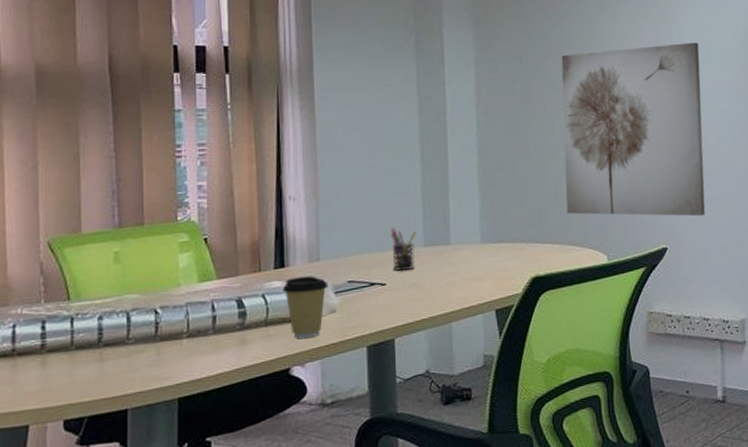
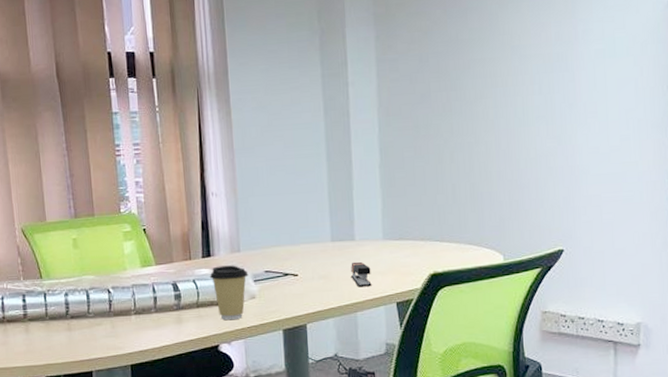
pen holder: present [391,228,416,271] -> none [301,223,324,264]
stapler: none [445,267,469,295] -> present [350,261,372,288]
wall art: present [561,42,706,217] -> none [461,36,605,219]

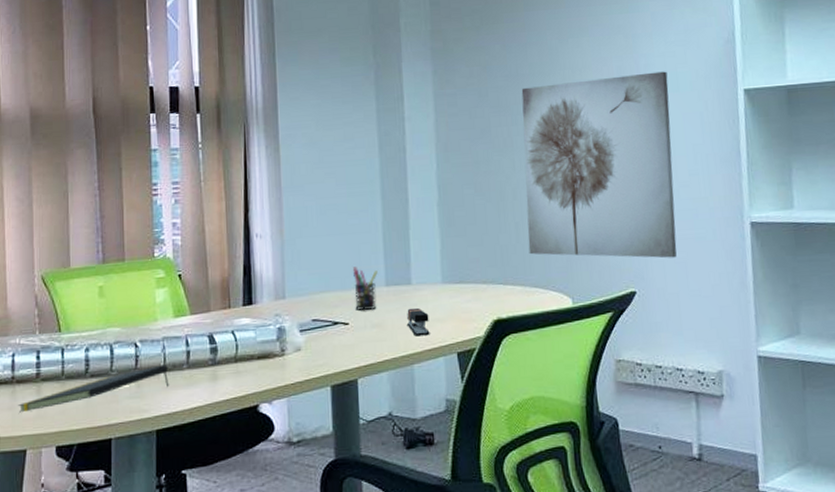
notepad: none [10,309,140,348] -> present [18,364,169,413]
coffee cup: present [209,265,249,320] -> none [250,313,294,376]
pen holder: none [301,223,324,264] -> present [353,267,378,311]
wall art: none [461,36,605,219] -> present [521,71,677,258]

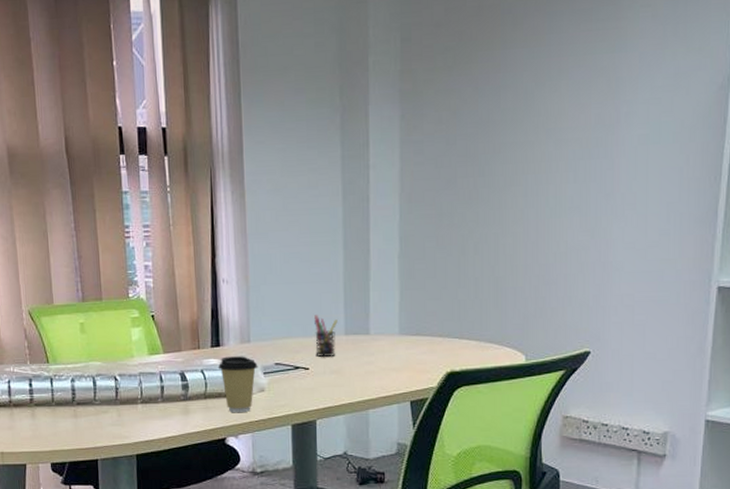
notepad: present [18,364,169,413] -> none [16,397,147,432]
coffee cup: none [250,313,294,376] -> present [217,356,258,412]
stapler: present [406,307,430,337] -> none [363,357,385,384]
wall art: present [521,71,677,258] -> none [486,120,649,320]

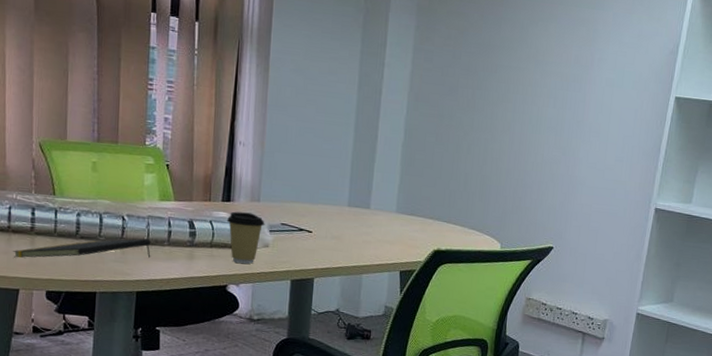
notepad: none [16,397,147,432] -> present [13,238,151,259]
pen holder: present [314,315,338,358] -> none [319,185,343,225]

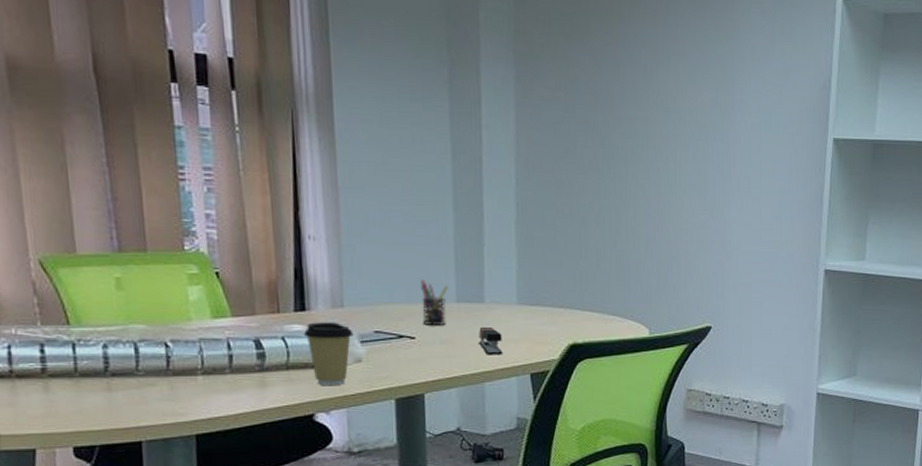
notepad: present [13,238,151,259] -> none [21,368,209,410]
pen holder: none [319,185,343,225] -> present [421,280,448,326]
stapler: none [361,228,381,253] -> present [478,326,503,355]

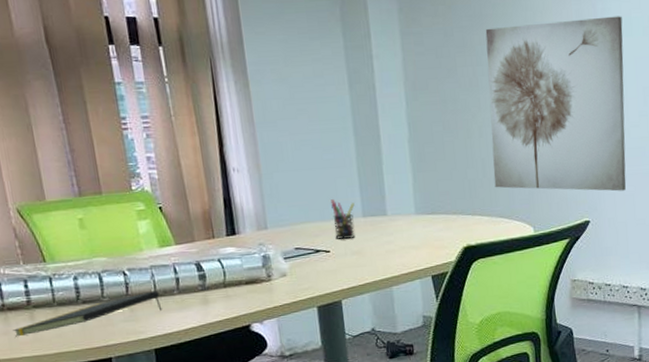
notepad: none [21,368,209,410] -> present [13,291,163,337]
coffee cup: present [303,322,354,385] -> none [235,243,278,299]
stapler: present [478,326,503,355] -> none [384,236,406,262]
wall art: none [608,108,761,297] -> present [485,16,626,192]

